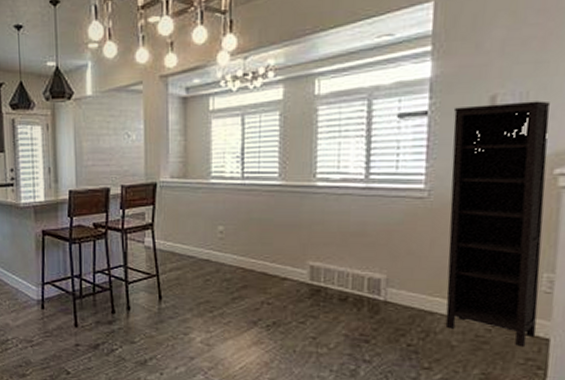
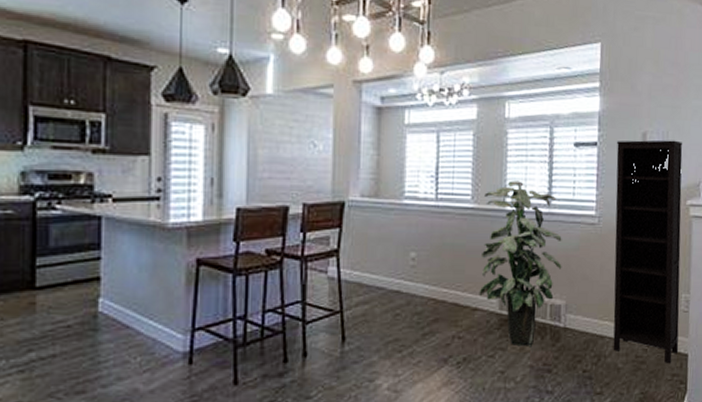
indoor plant: none [288,157,382,317] -> present [479,180,562,347]

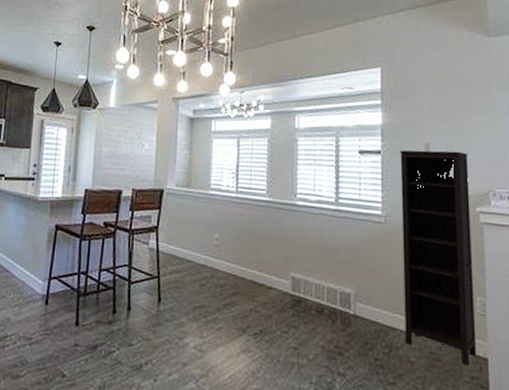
indoor plant: present [479,180,562,347] -> none [273,180,351,328]

